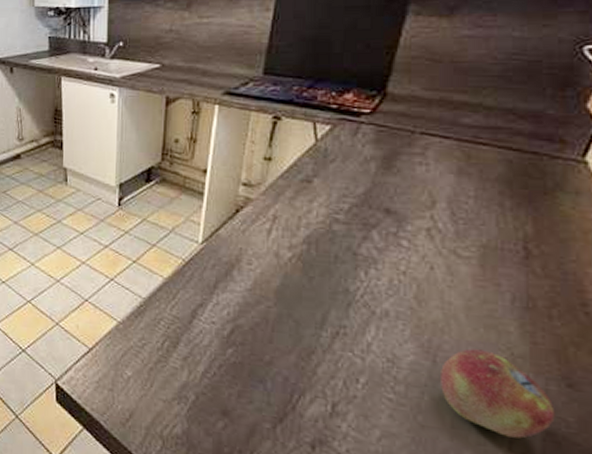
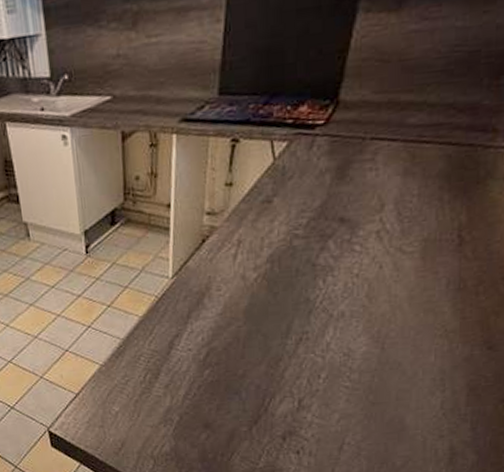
fruit: present [441,348,556,439] -> none [388,331,478,399]

